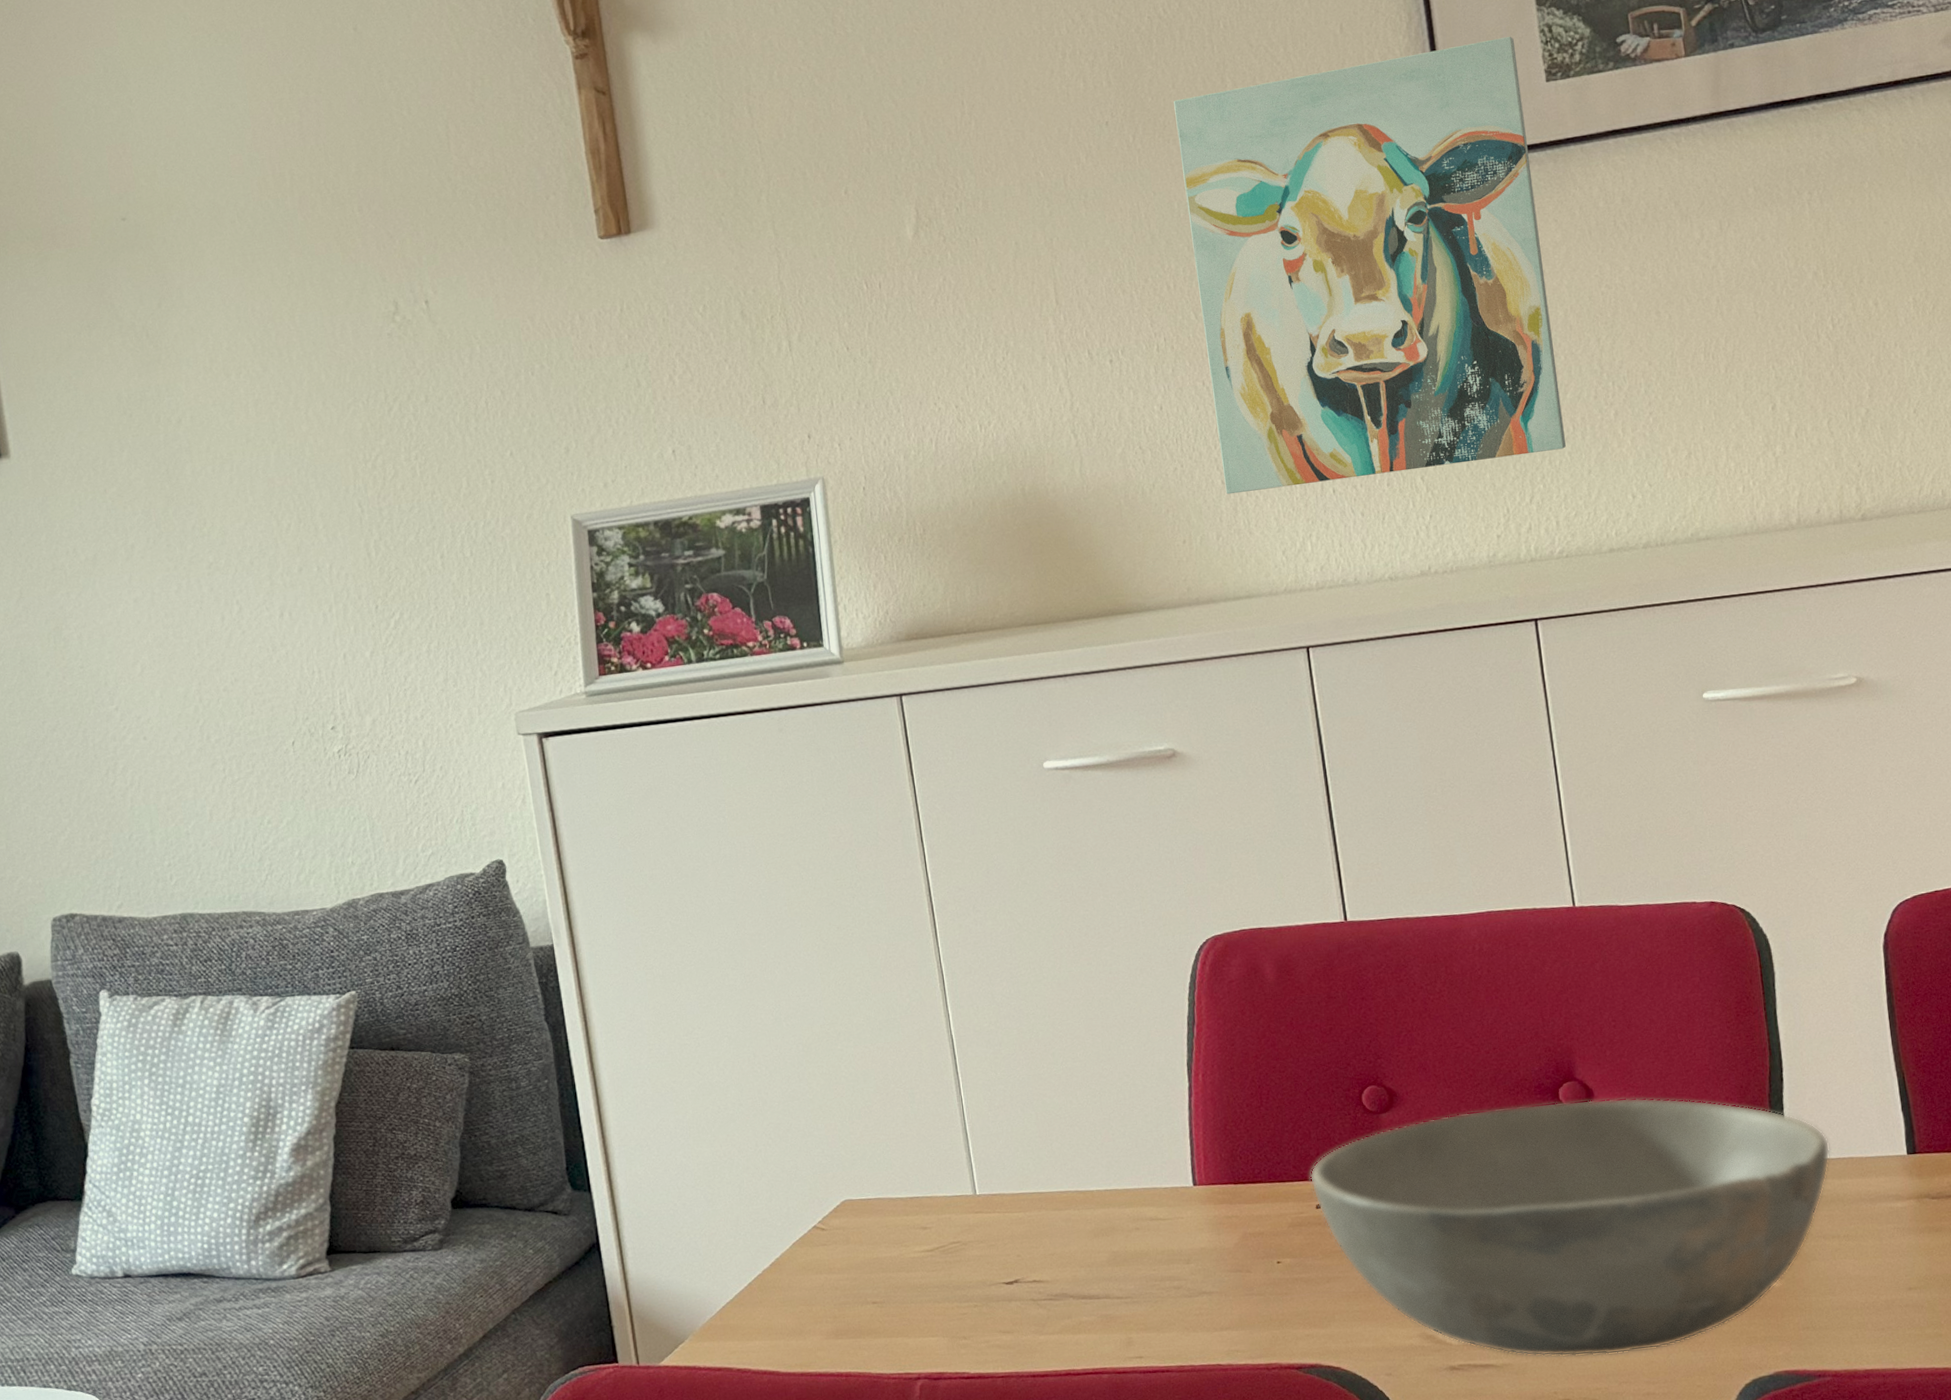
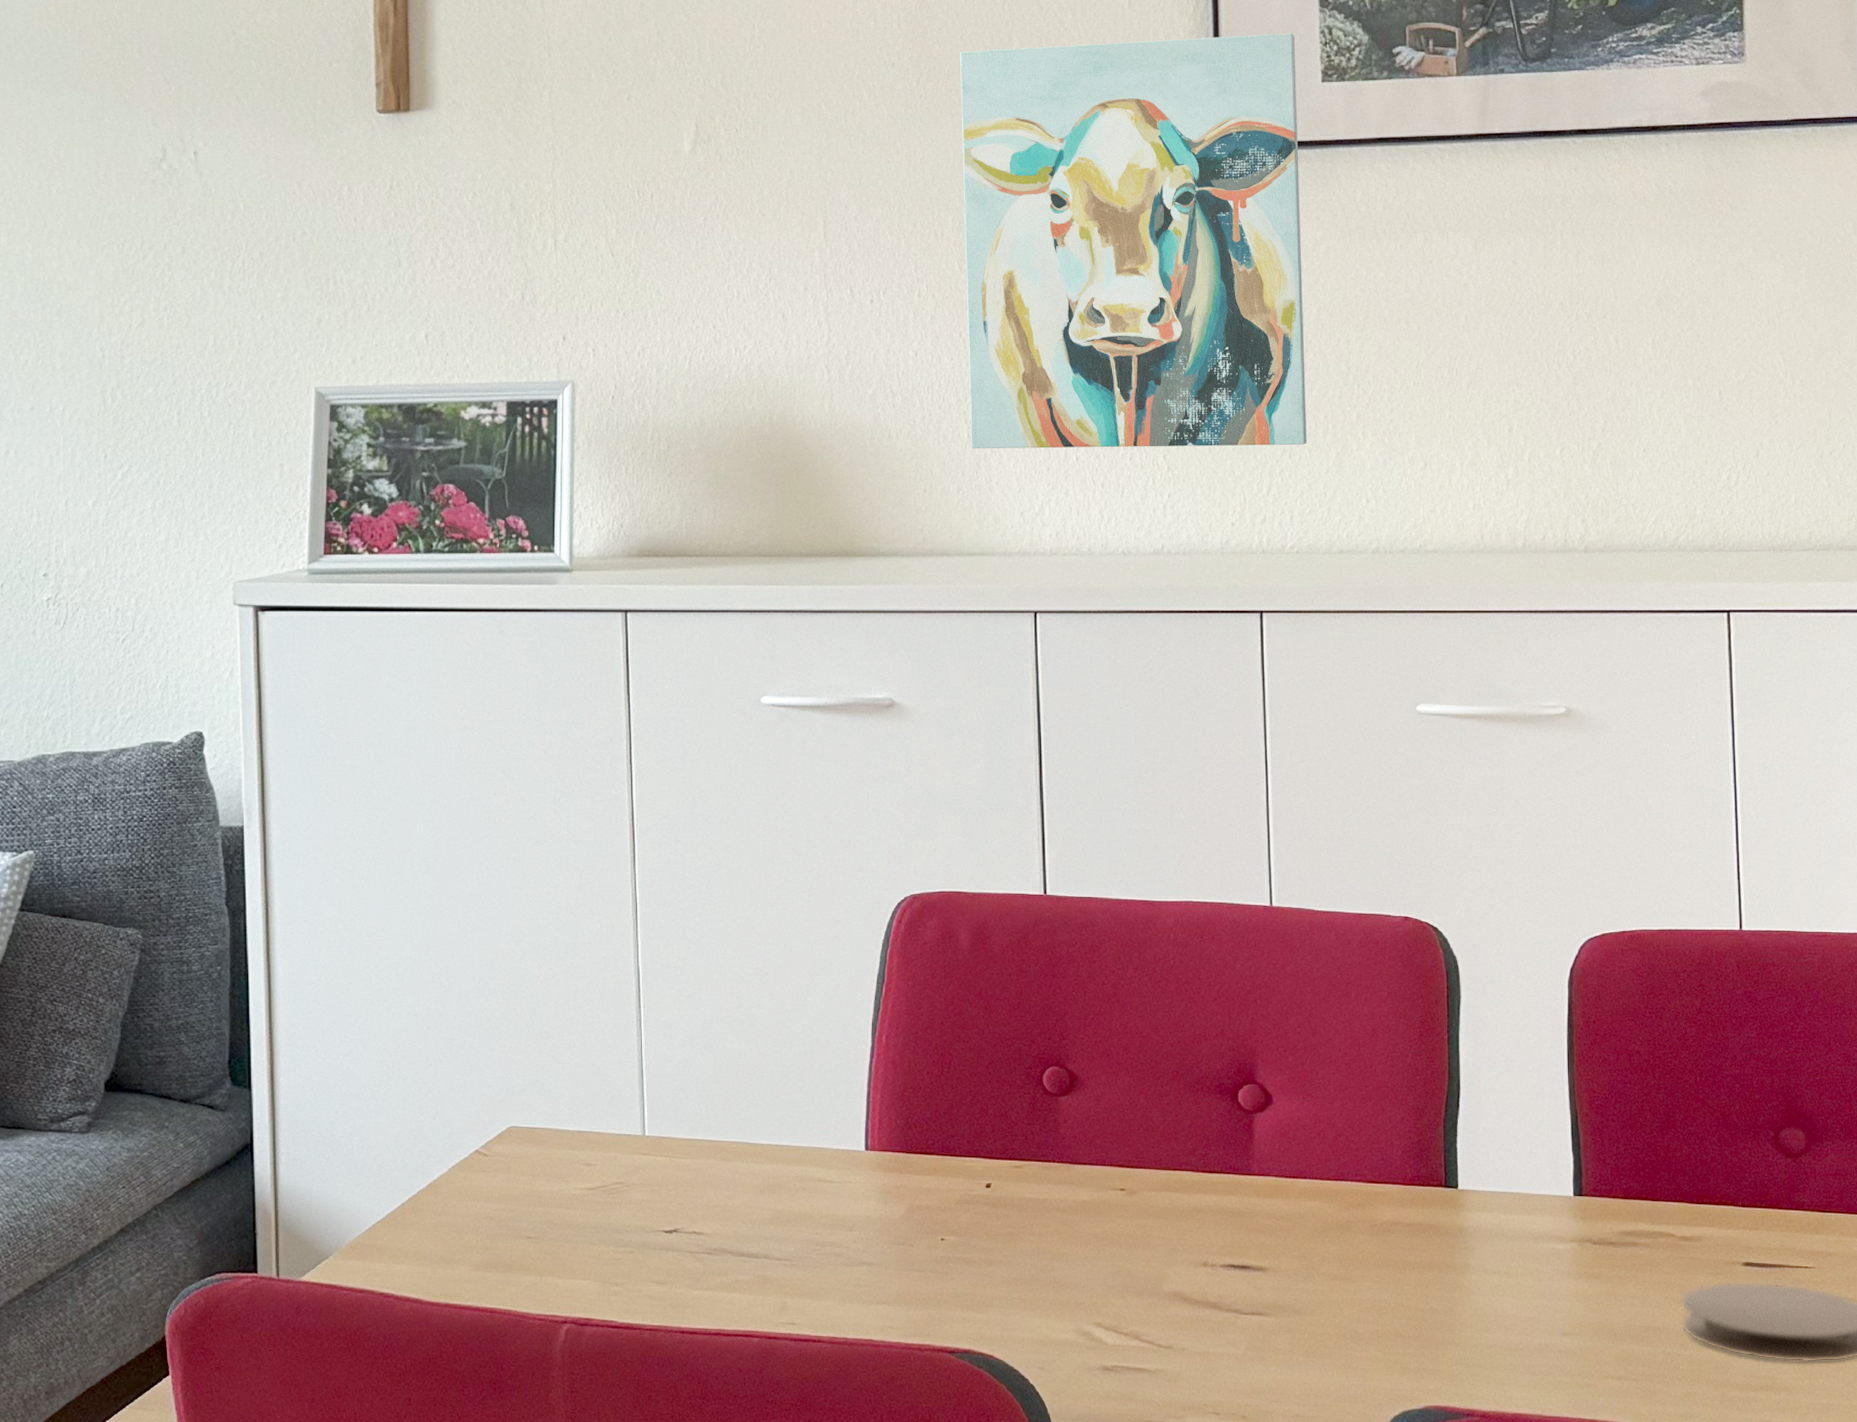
bowl: present [1309,1097,1831,1357] -> none [982,1104,1499,1371]

